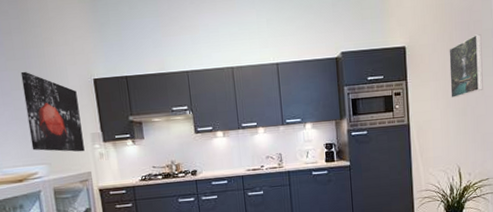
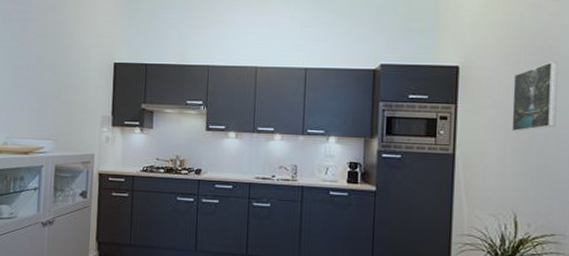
wall art: present [20,71,85,152] -> none [43,48,96,133]

